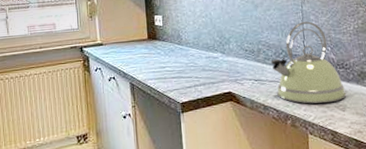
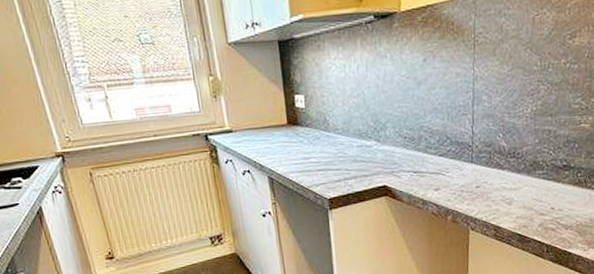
kettle: present [271,21,347,104] -> none [433,102,515,198]

